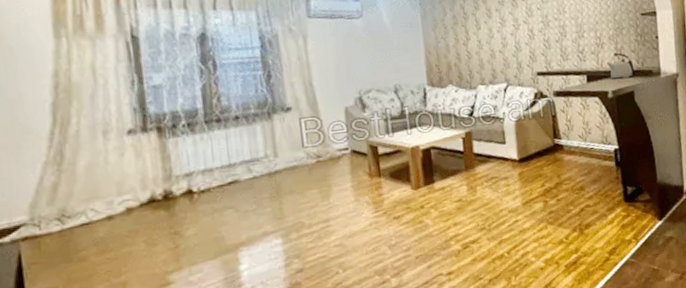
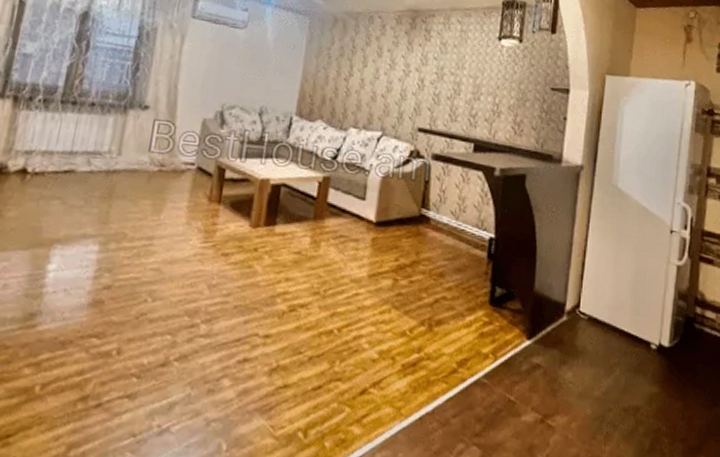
kettle: present [606,52,635,79] -> none [499,125,532,158]

